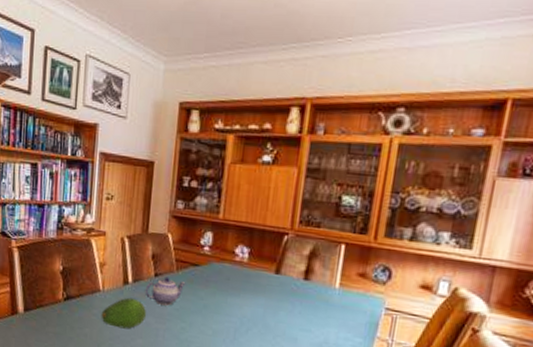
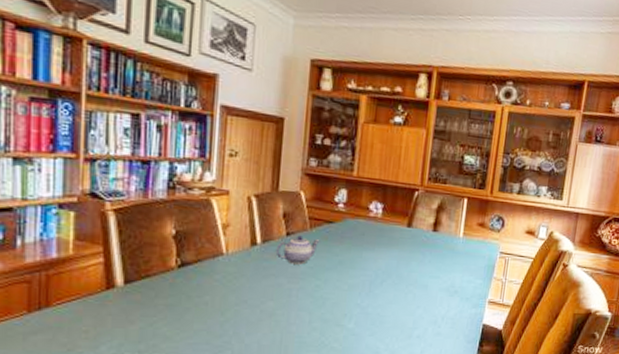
fruit: present [101,297,147,329] -> none [225,259,278,293]

